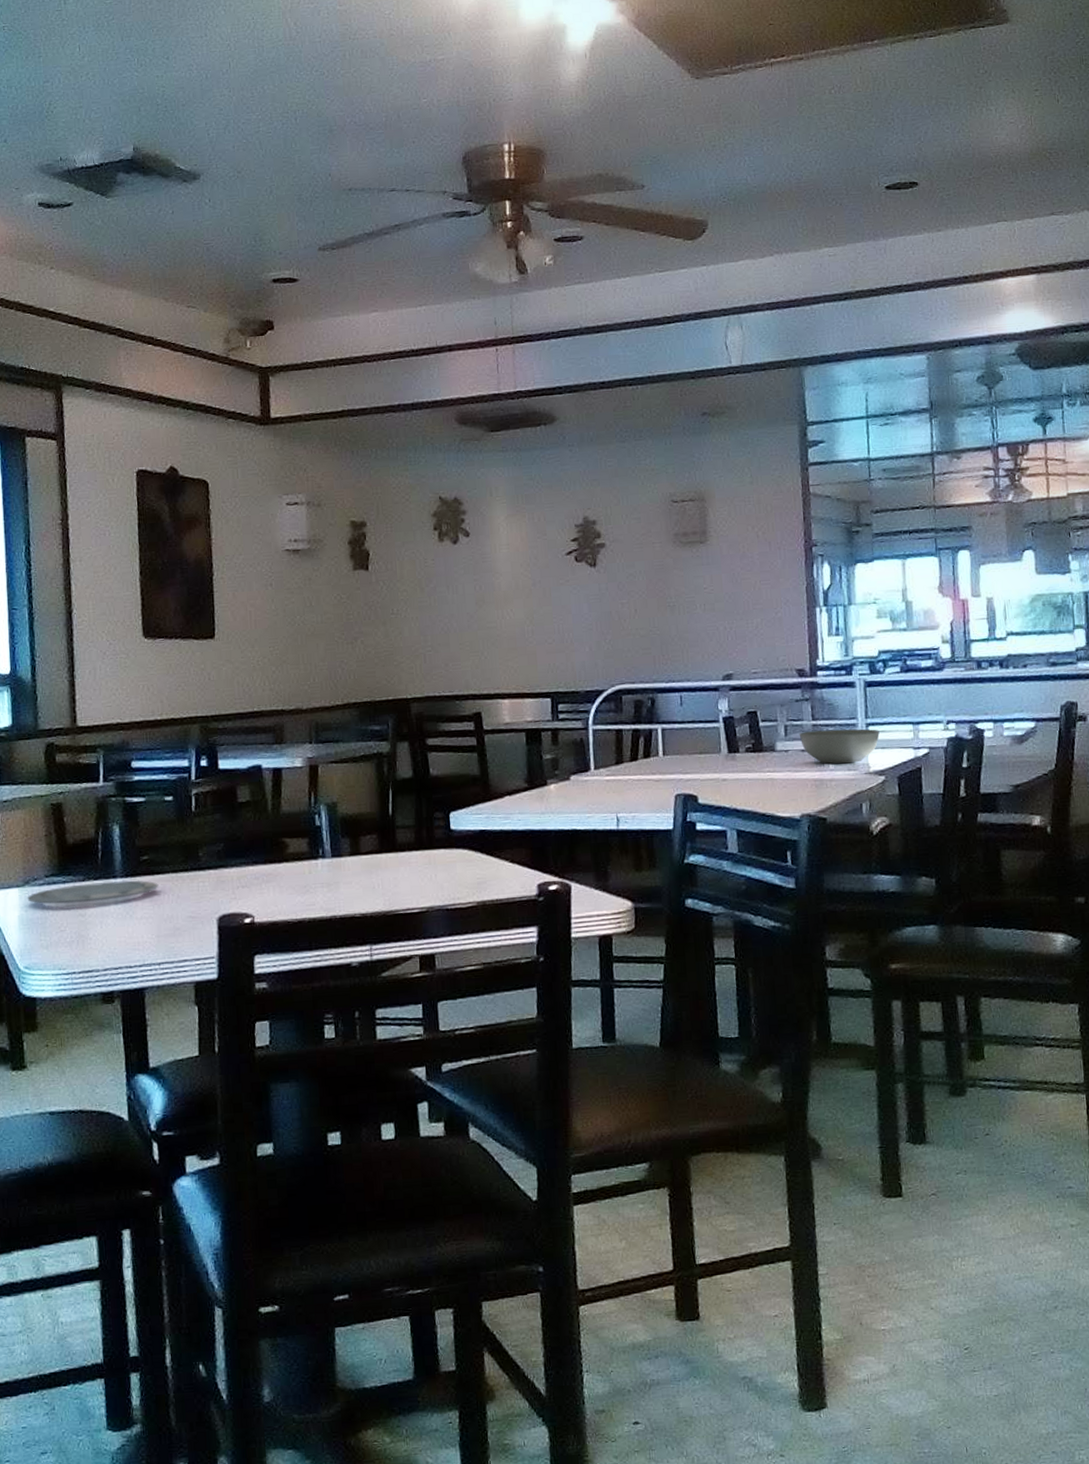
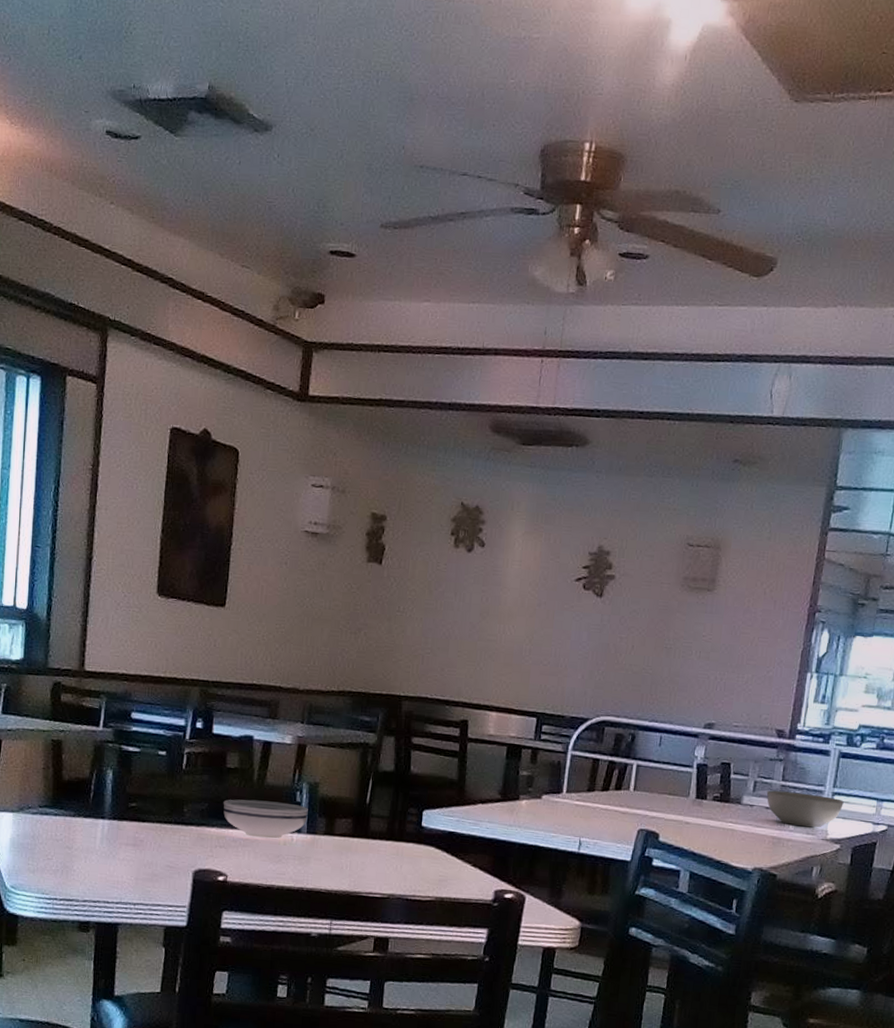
plate: present [27,880,159,908] -> none [20,818,143,842]
bowl: none [239,829,330,871] -> present [223,799,308,839]

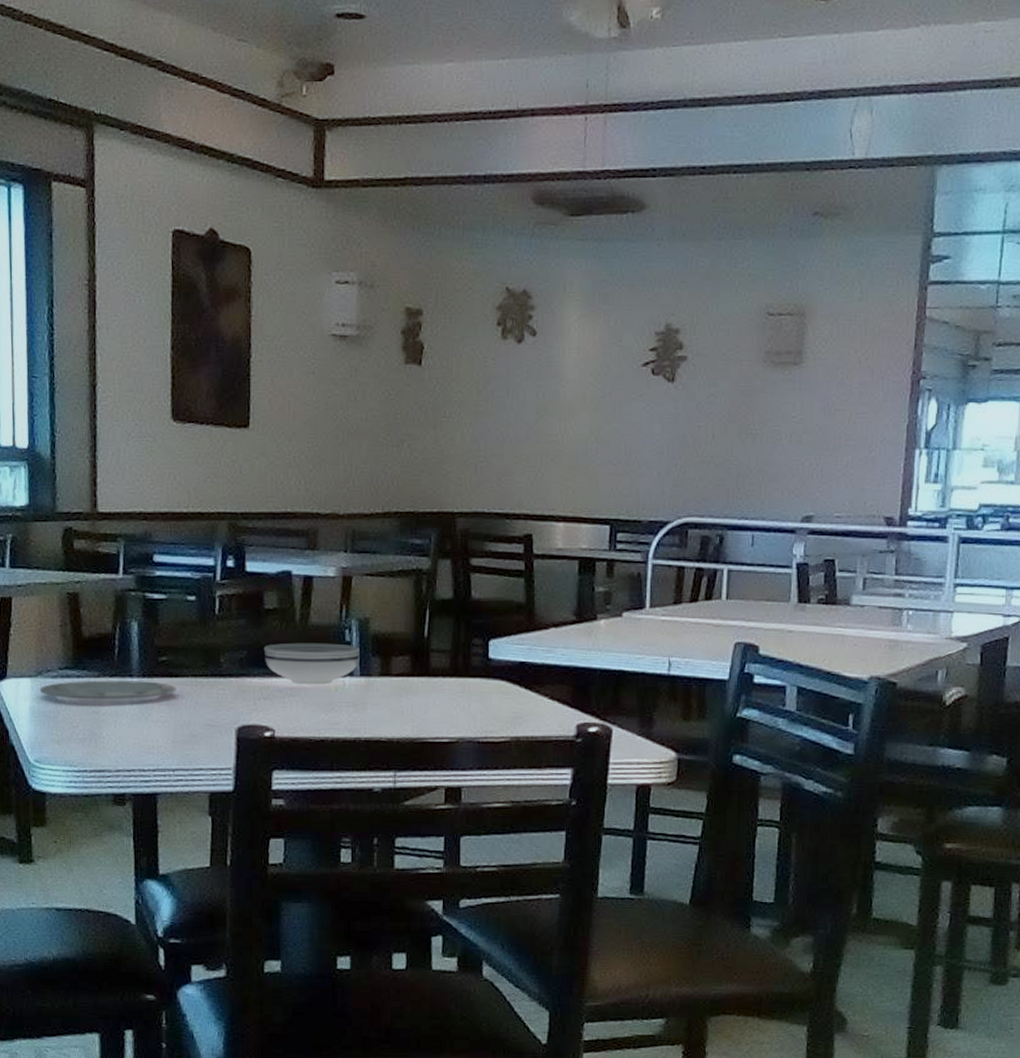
plate: none [20,818,143,842] -> present [39,680,177,705]
bowl: present [766,790,844,828] -> none [878,587,968,626]

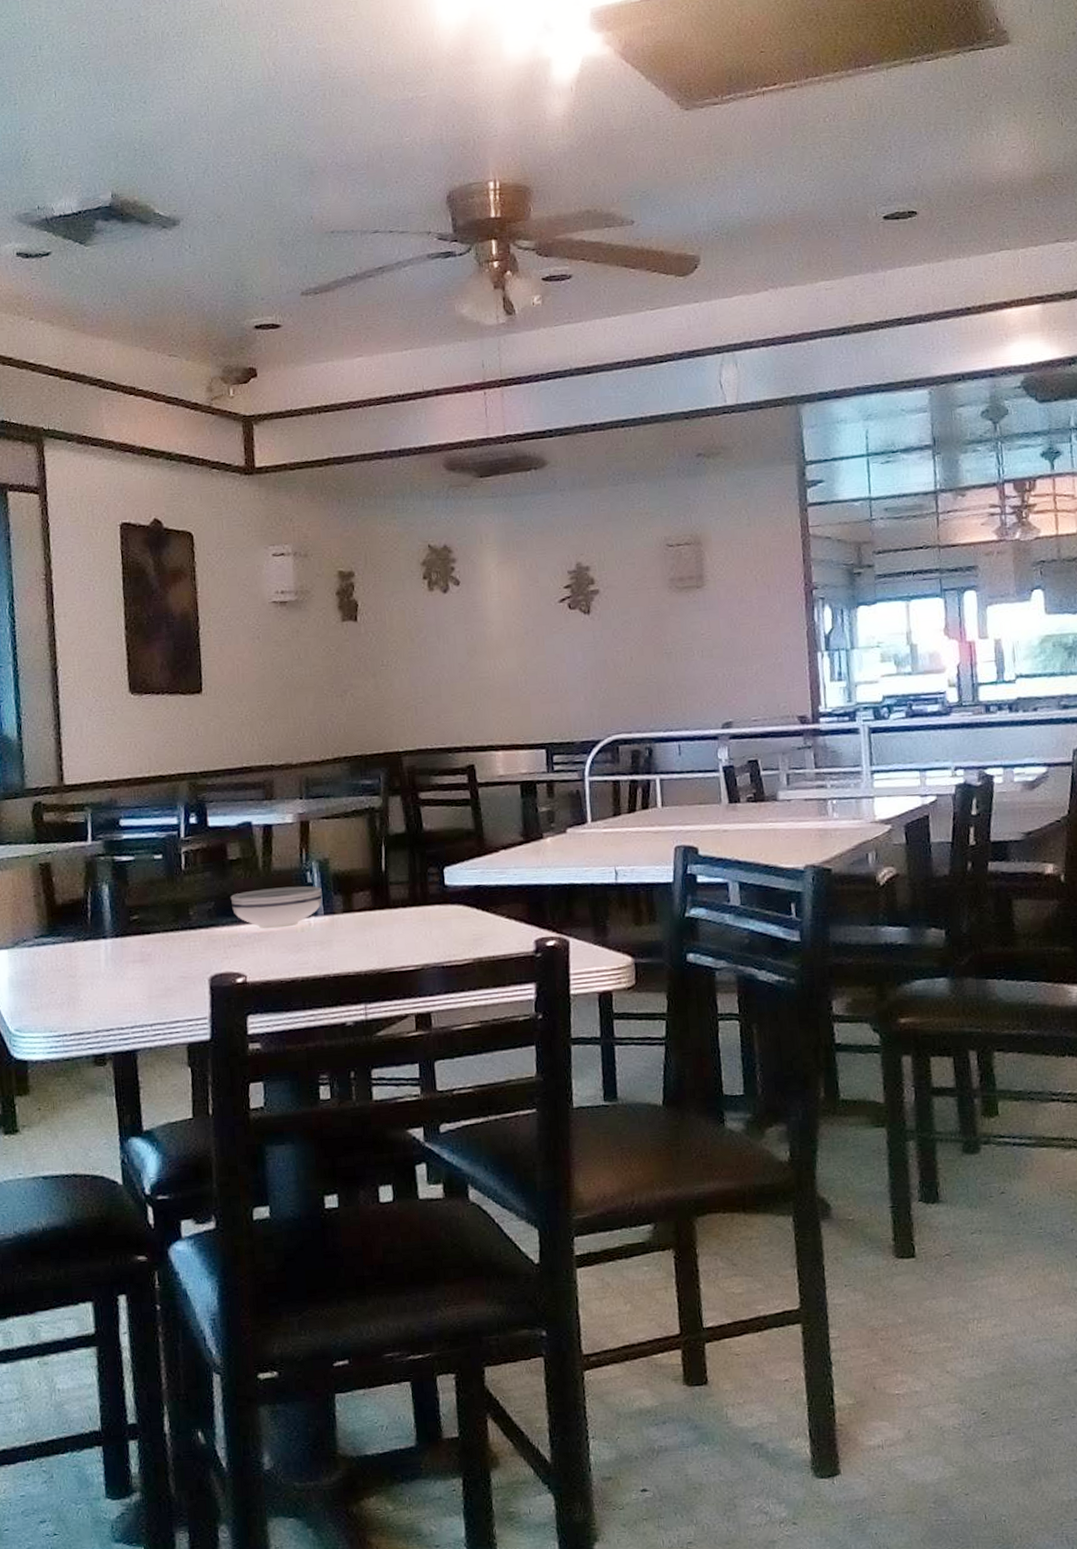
plate: present [39,680,177,705] -> none [16,940,149,970]

